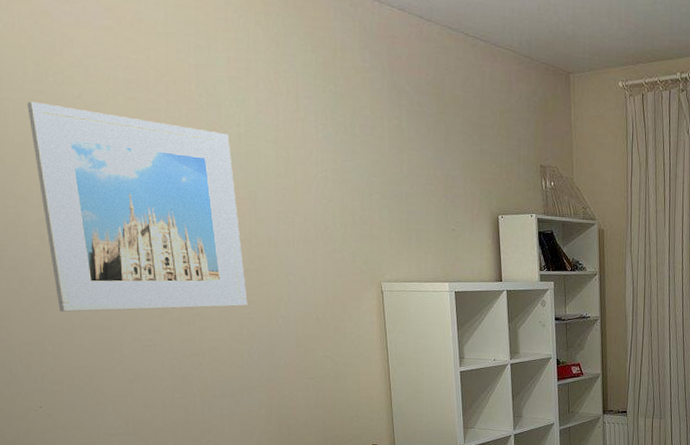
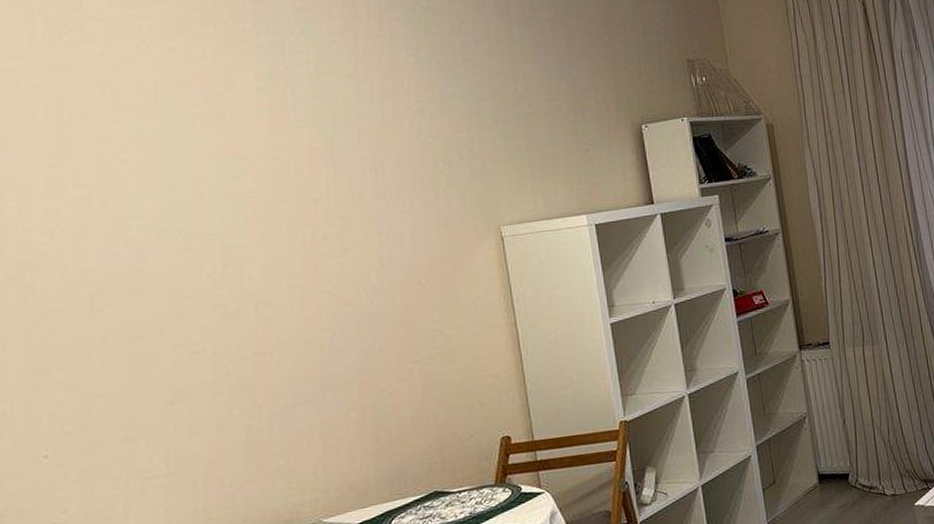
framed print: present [27,101,248,312] -> none [34,67,328,325]

